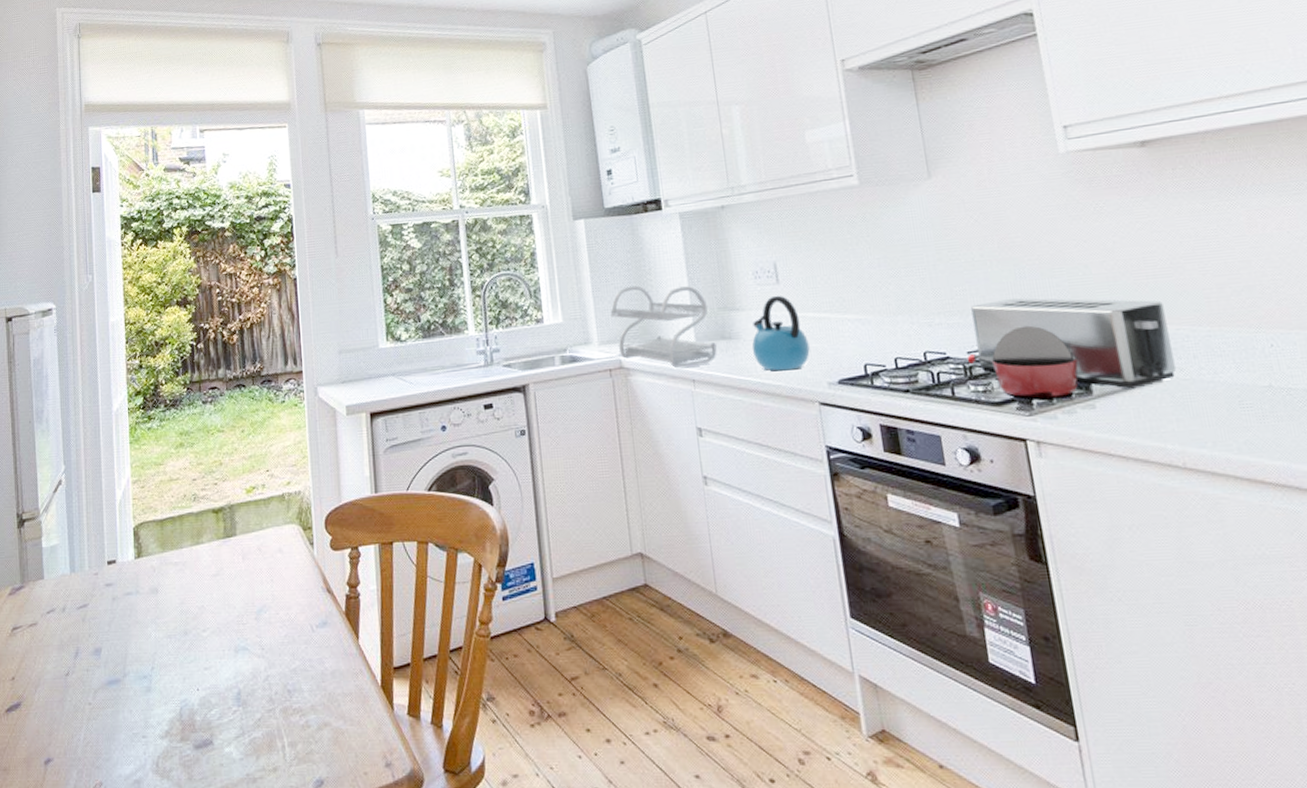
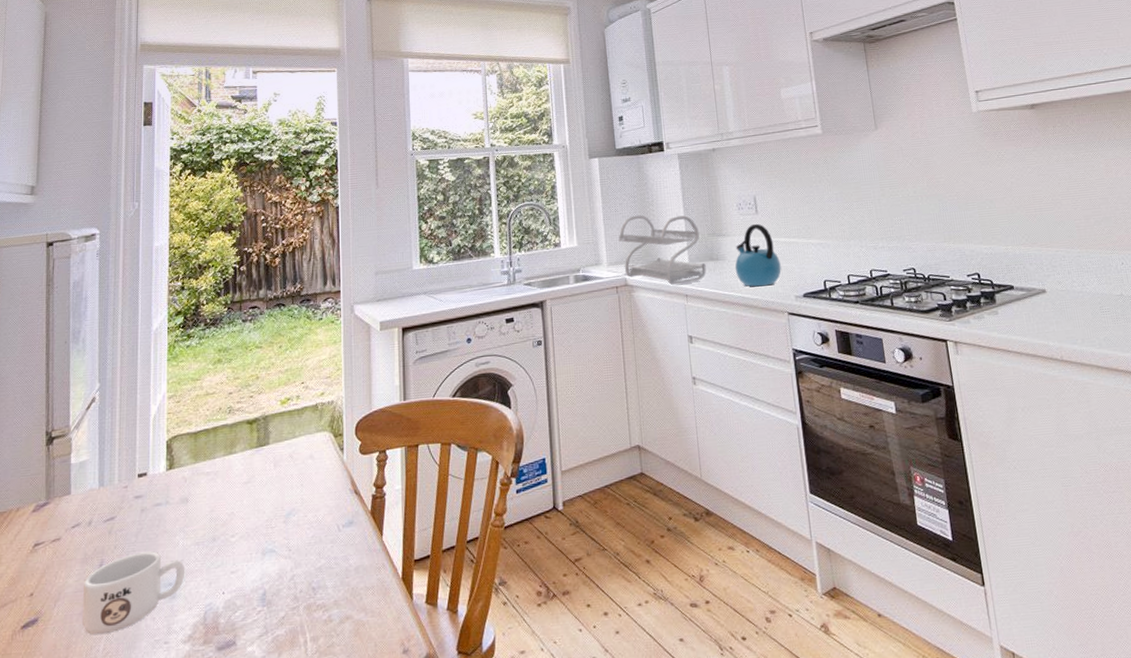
mug: none [62,642,159,724] -> present [82,551,185,635]
saucepan: present [967,325,1079,401] -> none [903,248,986,309]
toaster: present [971,297,1176,388] -> none [906,226,1056,298]

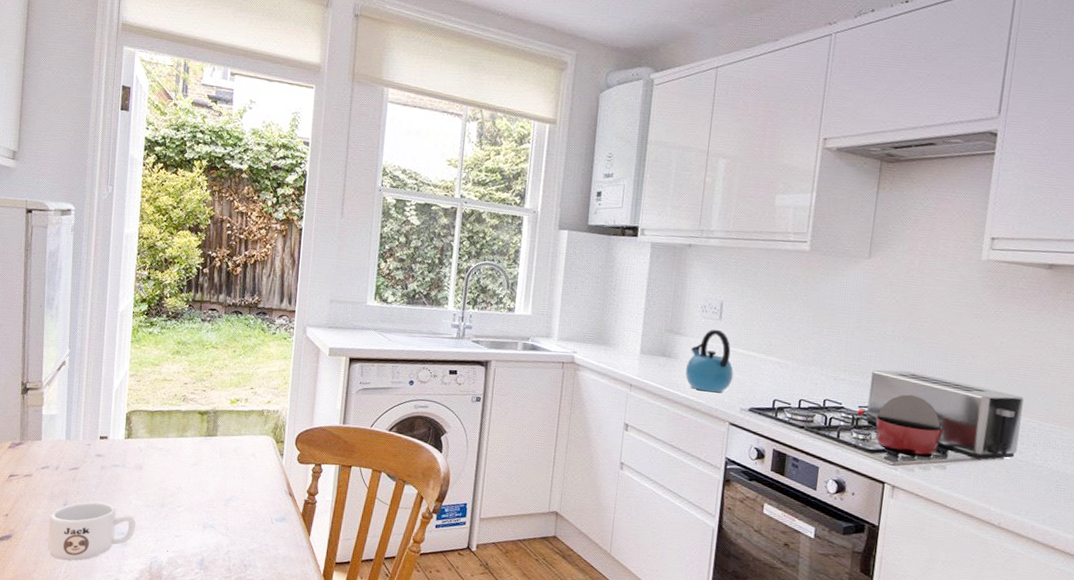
dish rack: present [618,215,706,286] -> none [573,296,658,375]
saucepan: none [903,248,986,309] -> present [856,394,944,457]
toaster: none [906,226,1056,298] -> present [866,369,1024,460]

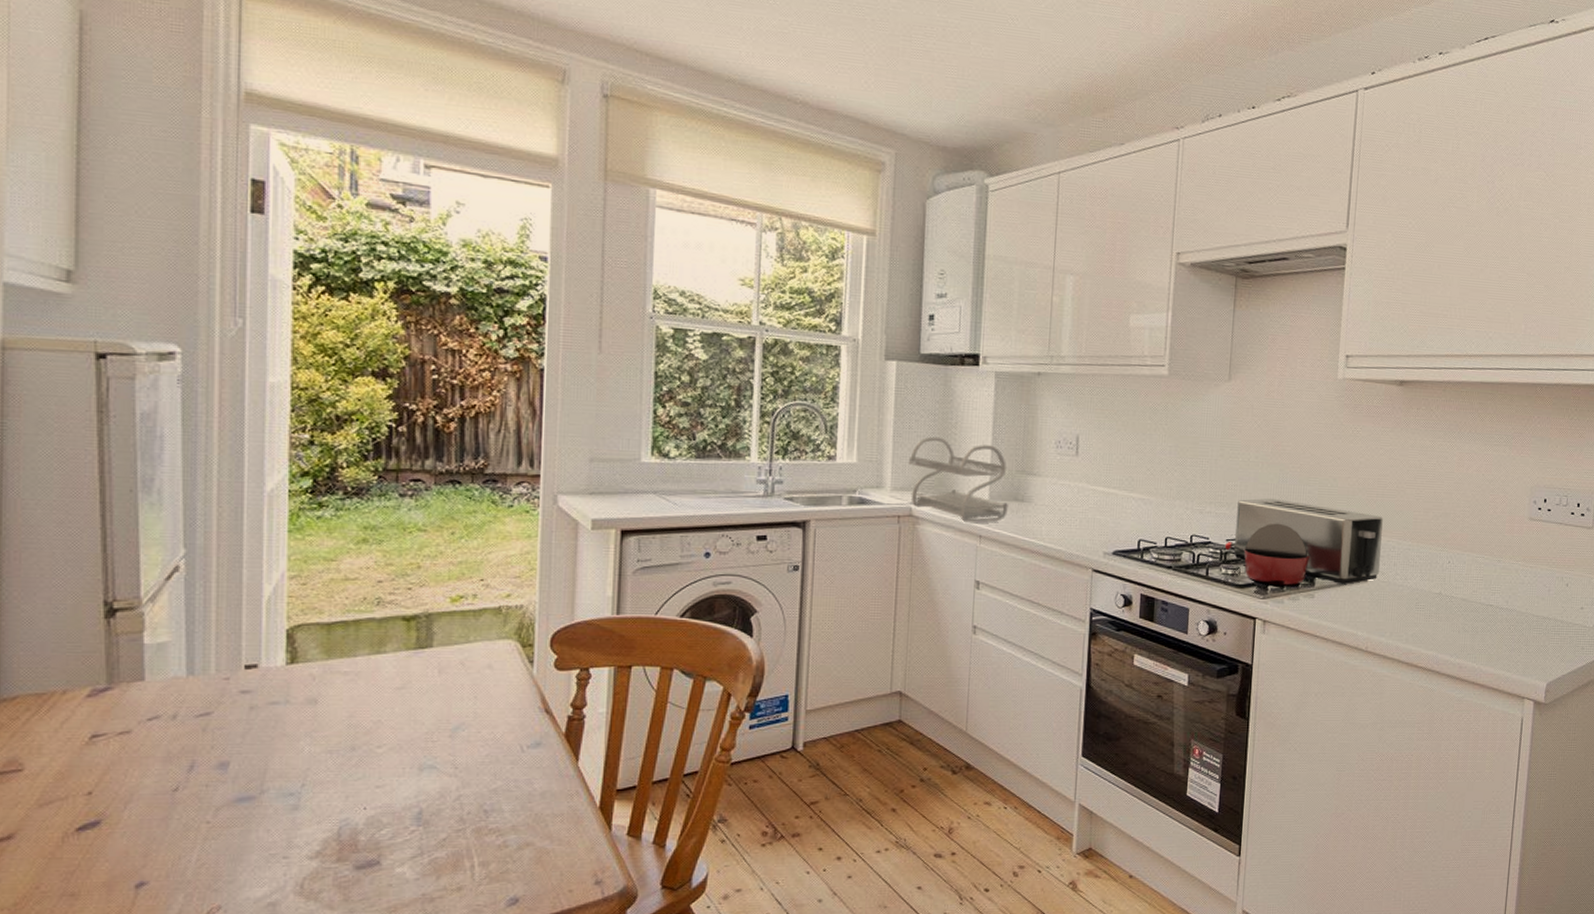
mug: present [48,501,136,561] -> none [166,756,313,844]
dish rack: none [573,296,658,375] -> present [908,436,1008,524]
kettle: present [685,329,734,393] -> none [1041,466,1094,537]

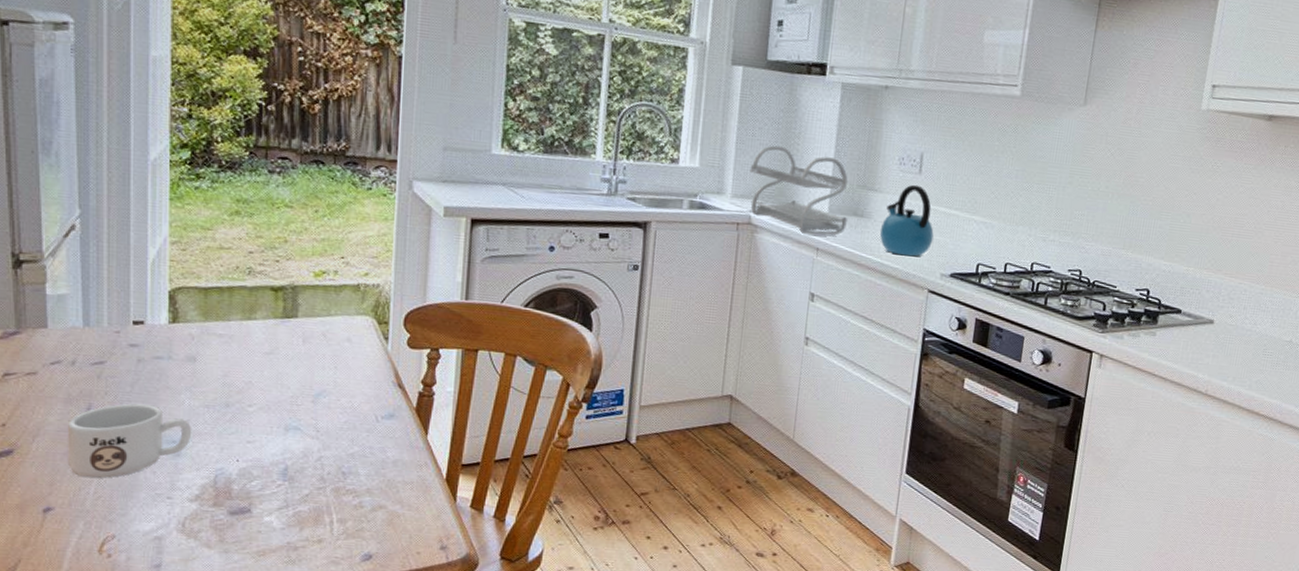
mug: none [166,756,313,844] -> present [68,403,192,478]
kettle: none [1041,466,1094,537] -> present [879,184,934,257]
saucepan: present [1224,523,1311,587] -> none [1066,256,1156,324]
toaster: present [1234,498,1383,584] -> none [1075,229,1237,324]

